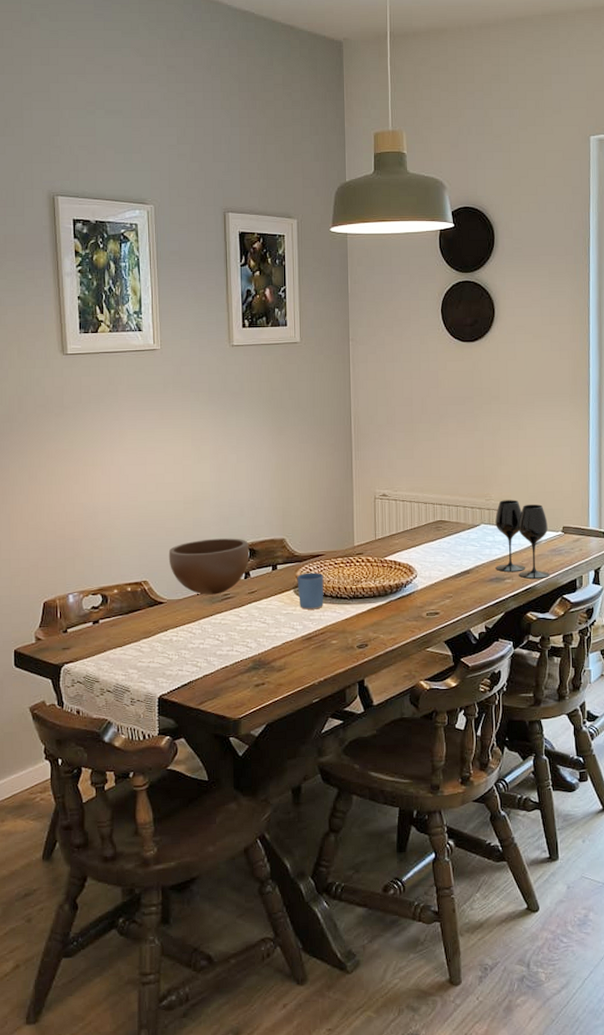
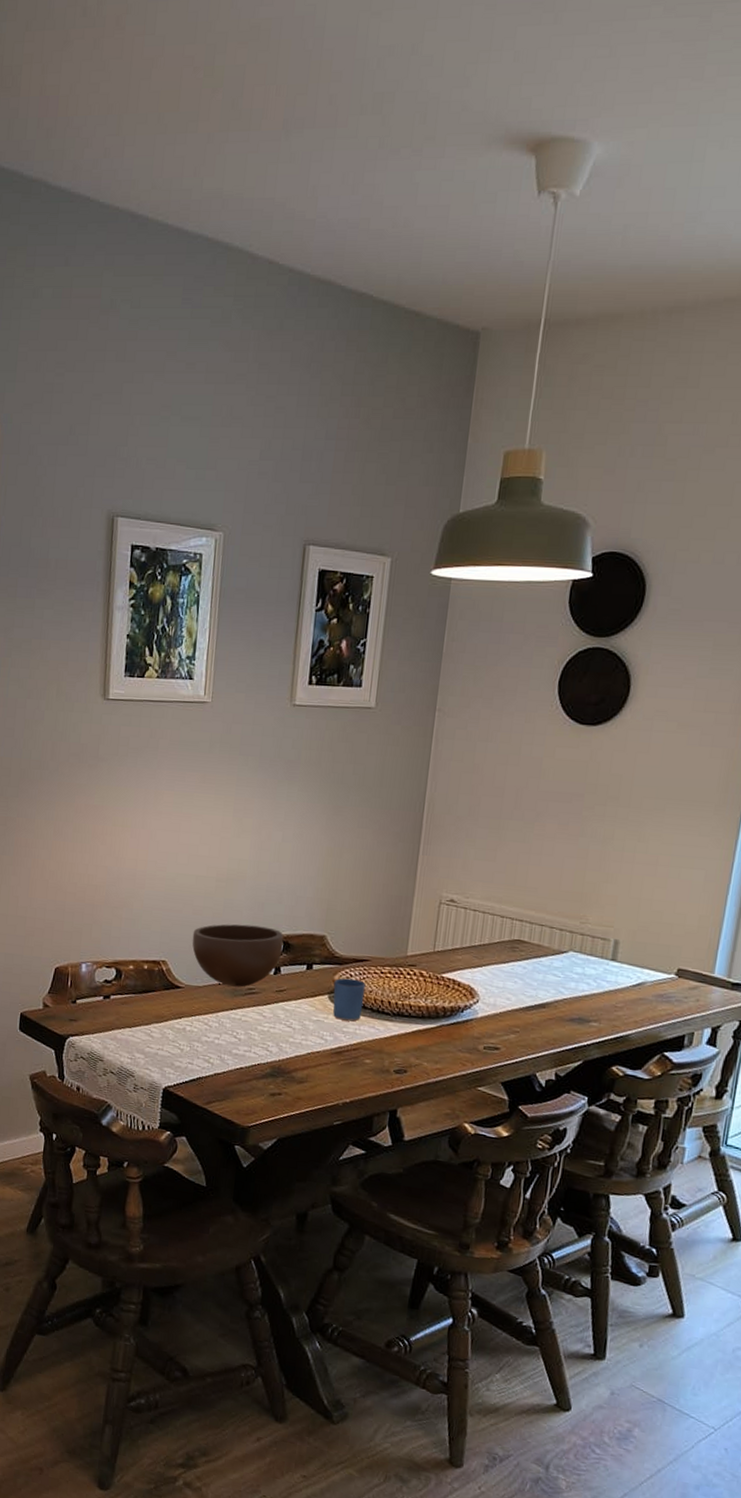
wine glass: present [495,500,550,579] -> none [580,925,659,1028]

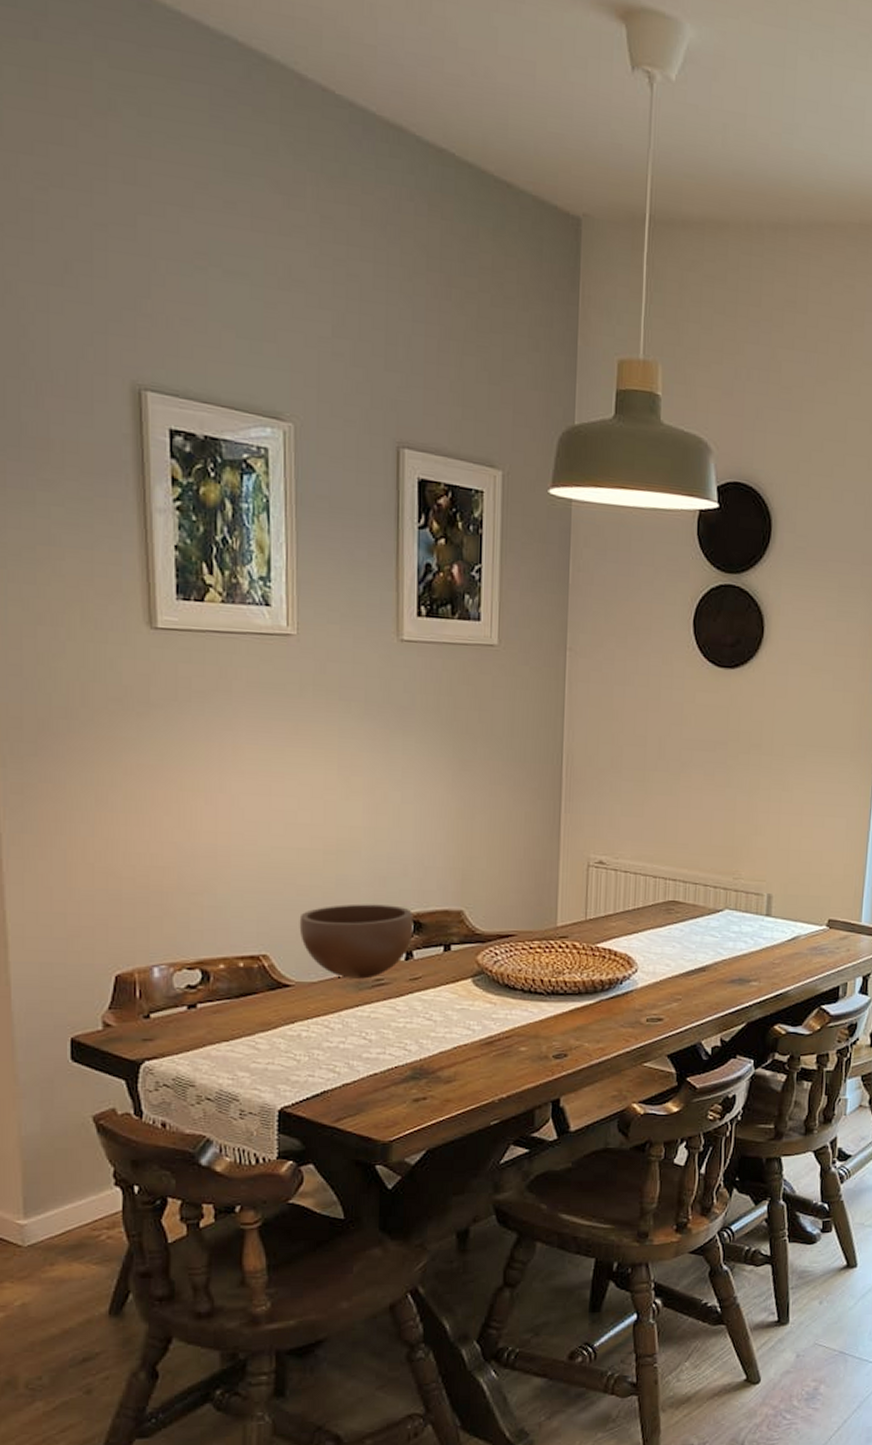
mug: present [333,978,366,1022] -> none [477,957,514,1006]

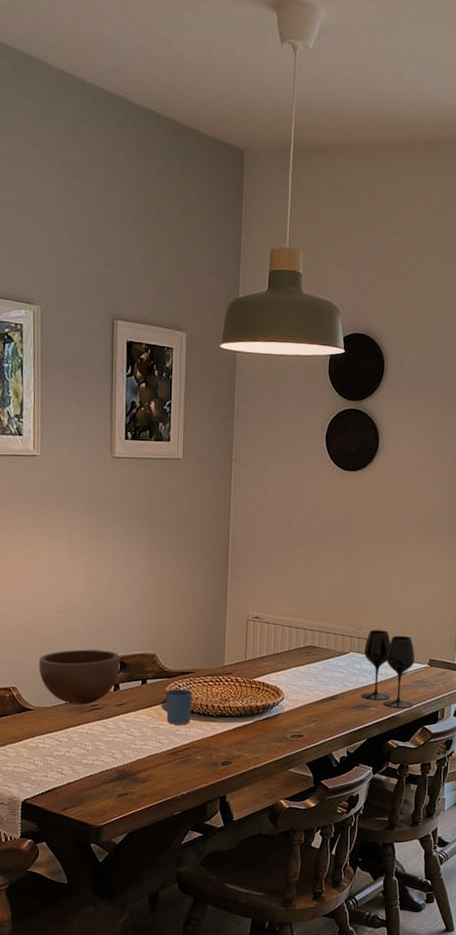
mug: none [477,957,514,1006] -> present [165,689,192,725]
wine glass: none [739,880,810,983] -> present [361,630,415,708]

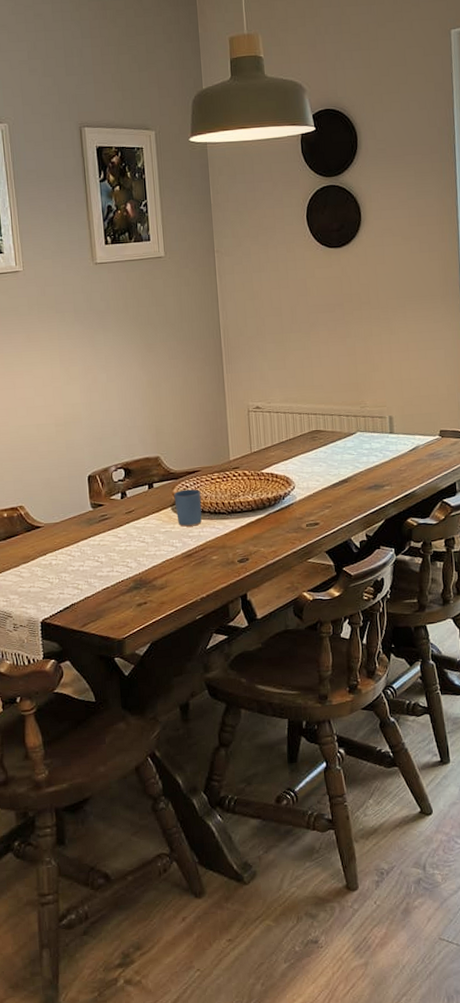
bowl: present [38,649,120,705] -> none [43,458,125,517]
wine glass: present [361,630,415,708] -> none [371,405,429,485]

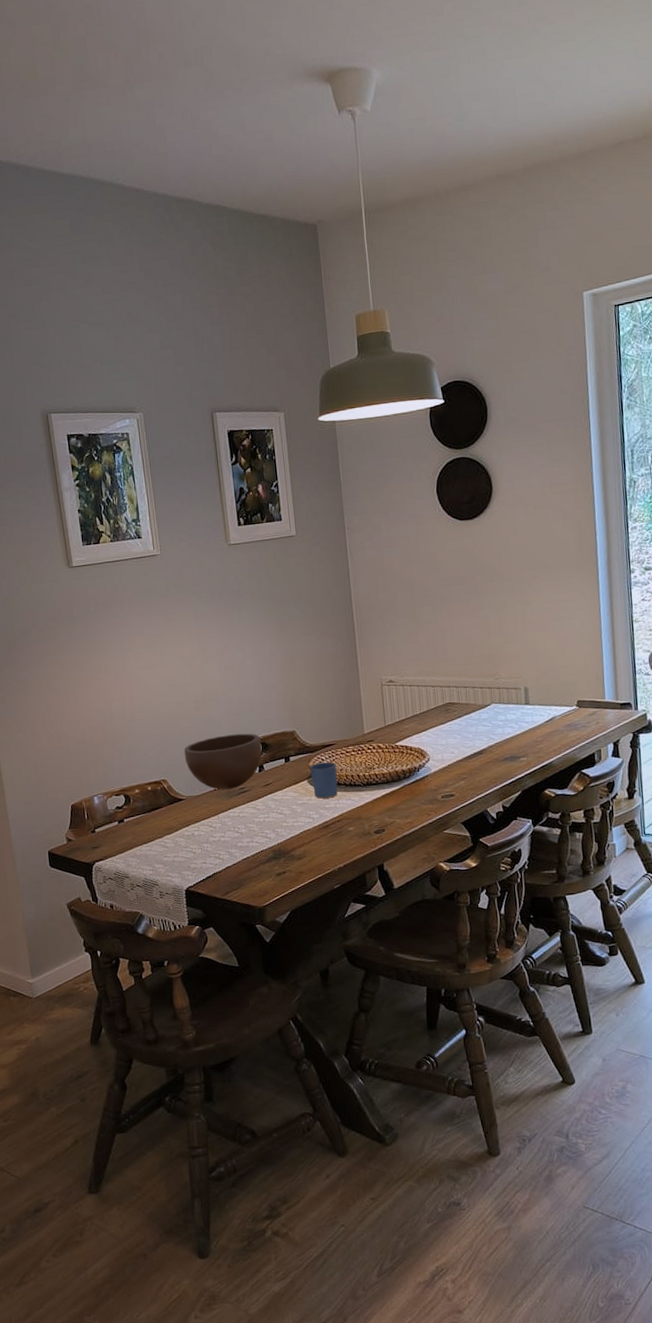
bowl: none [43,458,125,517] -> present [184,733,262,790]

